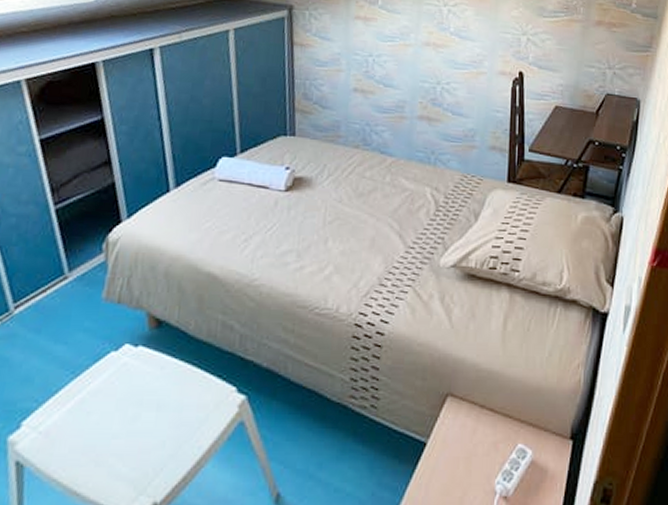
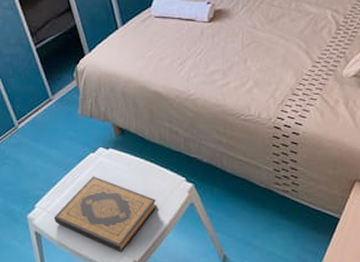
hardback book: none [46,382,195,491] -> present [53,176,157,253]

